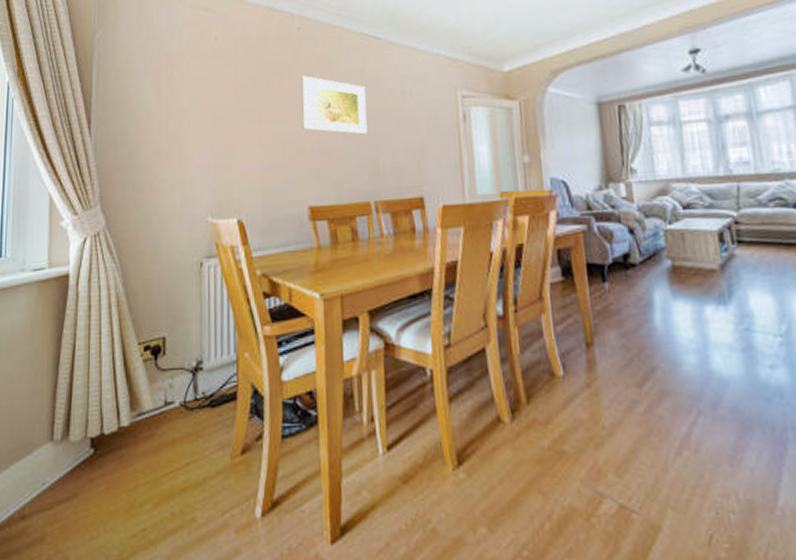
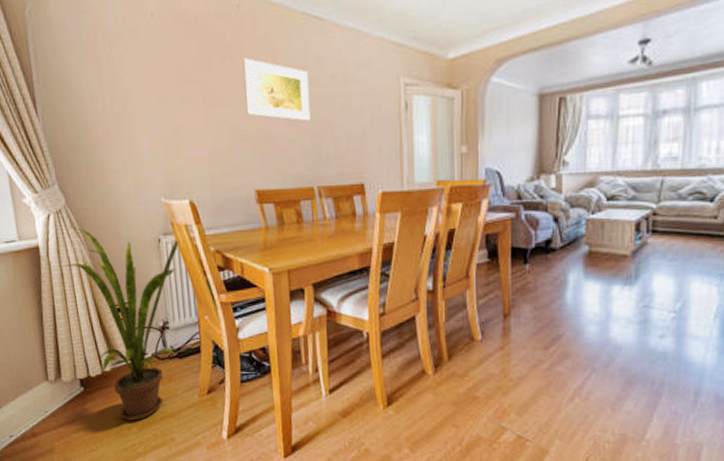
house plant: none [93,250,224,494] -> present [64,225,180,421]

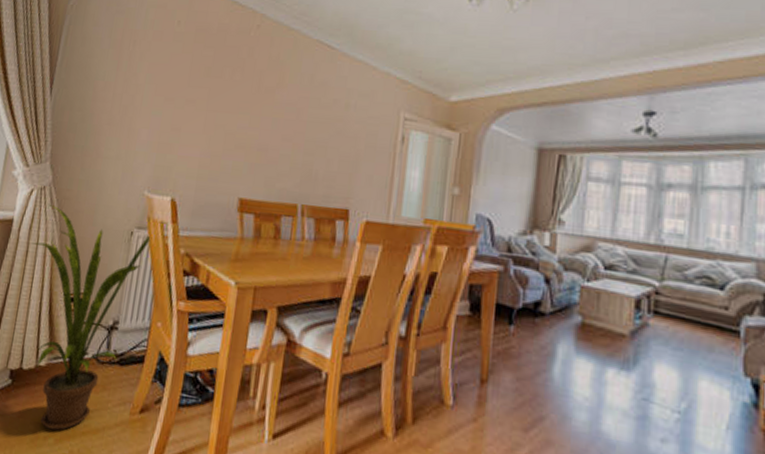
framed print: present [242,58,310,122] -> none [246,72,312,139]

